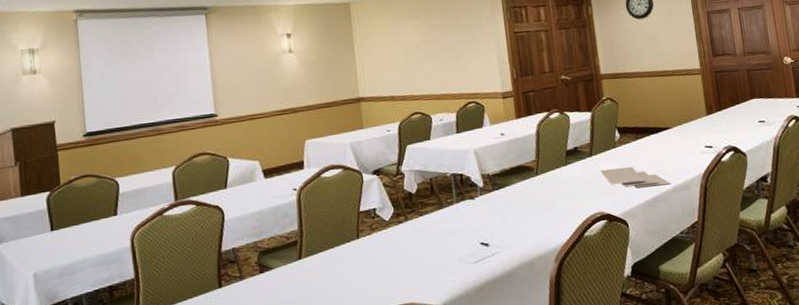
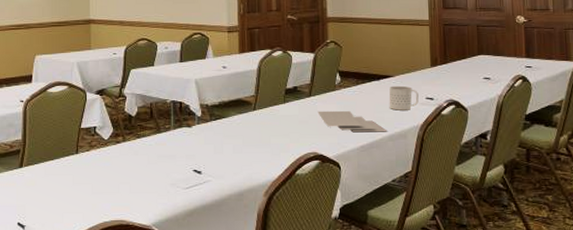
mug: none [668,136,698,162] -> present [389,85,419,110]

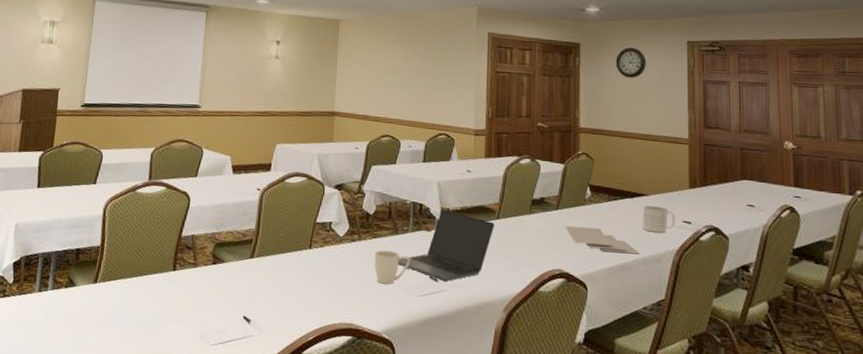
mug: none [139,149,174,180] -> present [374,250,410,284]
laptop: none [162,106,252,172] -> present [397,209,495,281]

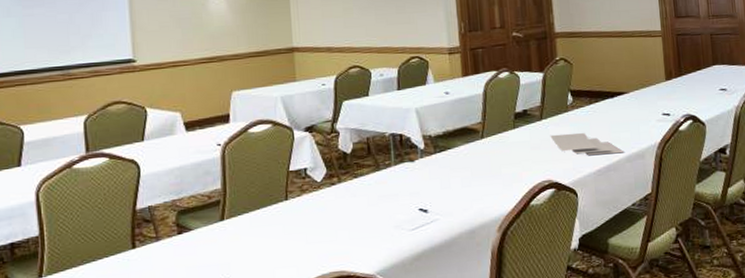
mug: present [374,250,410,284] -> none [357,188,397,224]
laptop: present [397,209,495,281] -> none [383,137,480,211]
mug: present [642,205,675,233] -> none [624,102,655,129]

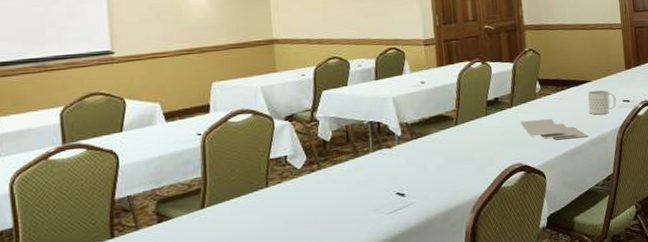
mug: none [624,102,655,129] -> present [588,90,616,115]

